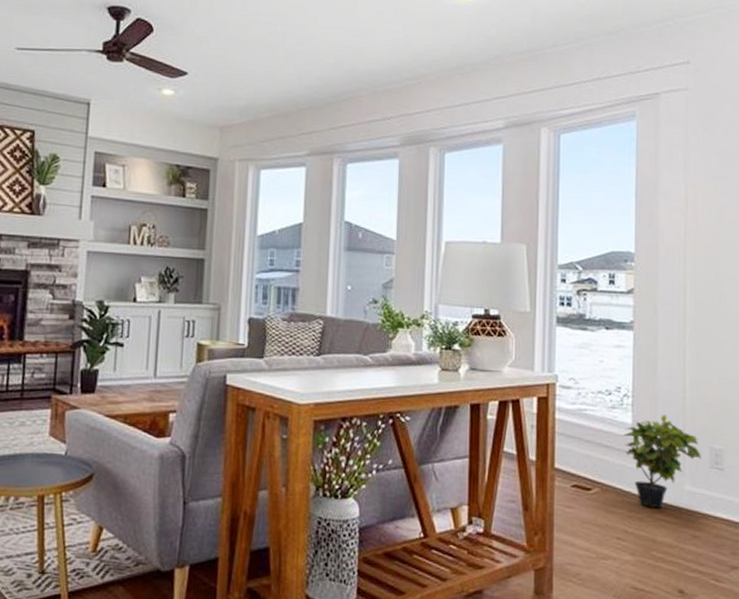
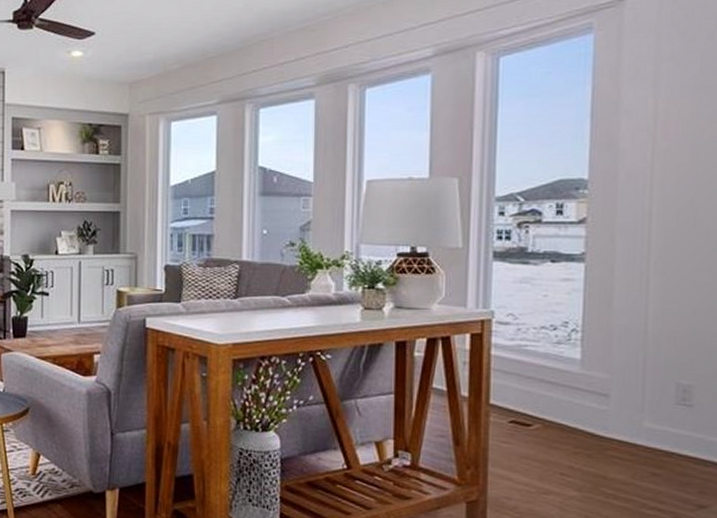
potted plant: present [622,415,701,509] -> none [569,350,665,446]

